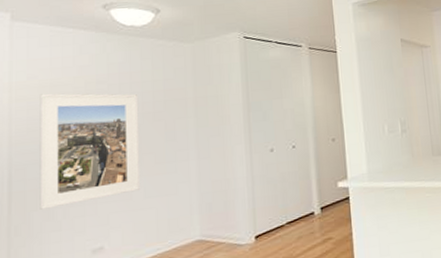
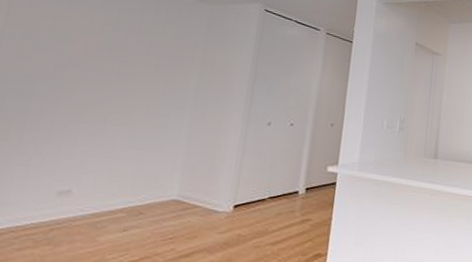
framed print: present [40,93,141,210] -> none [10,23,144,142]

